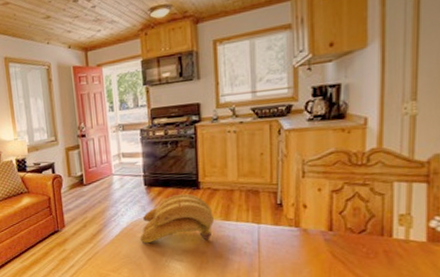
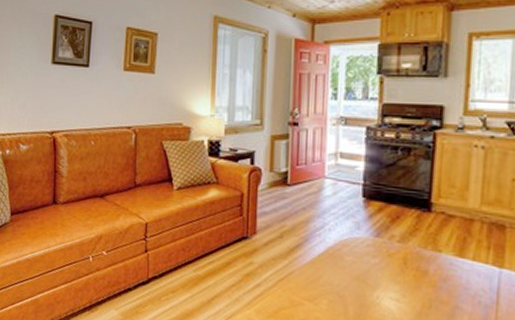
banana bunch: present [140,193,215,244] -> none [348,214,446,278]

